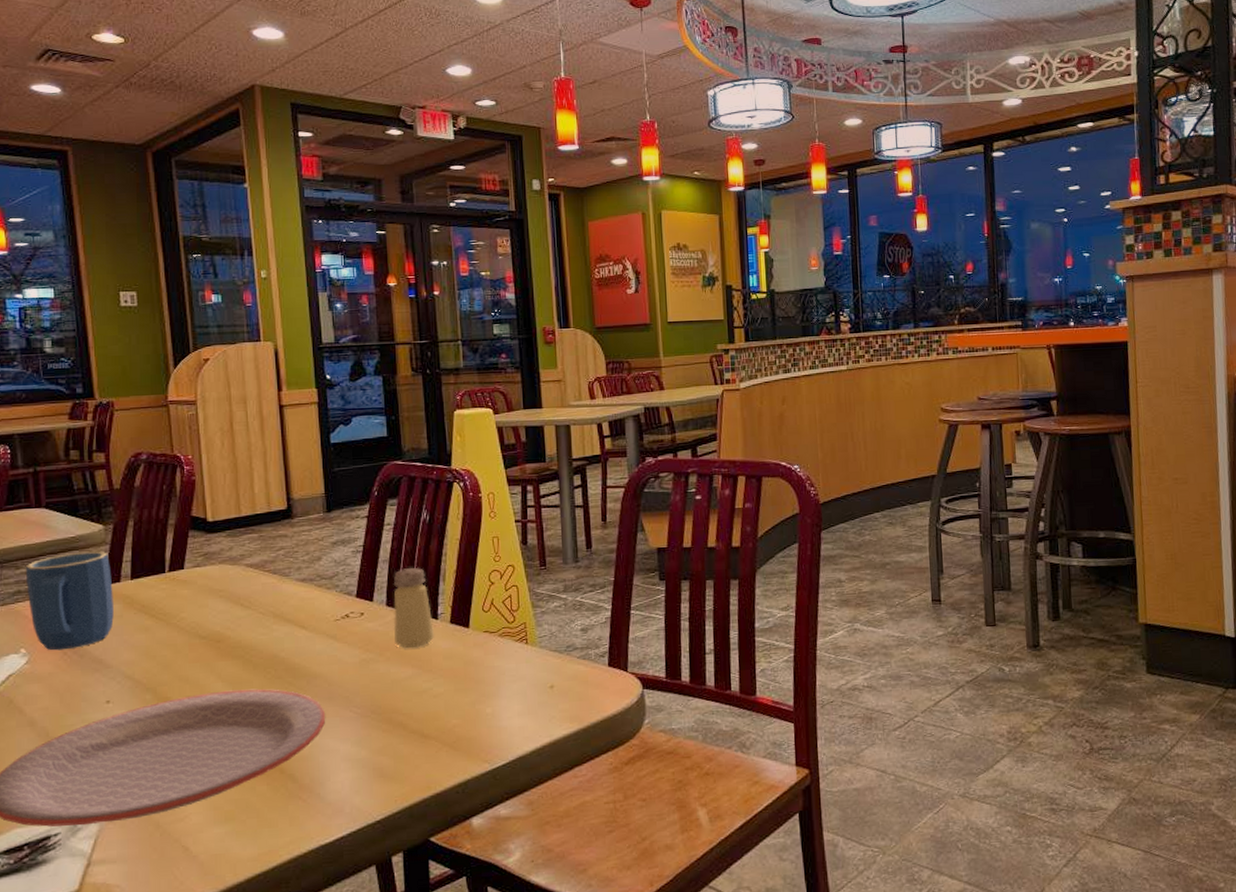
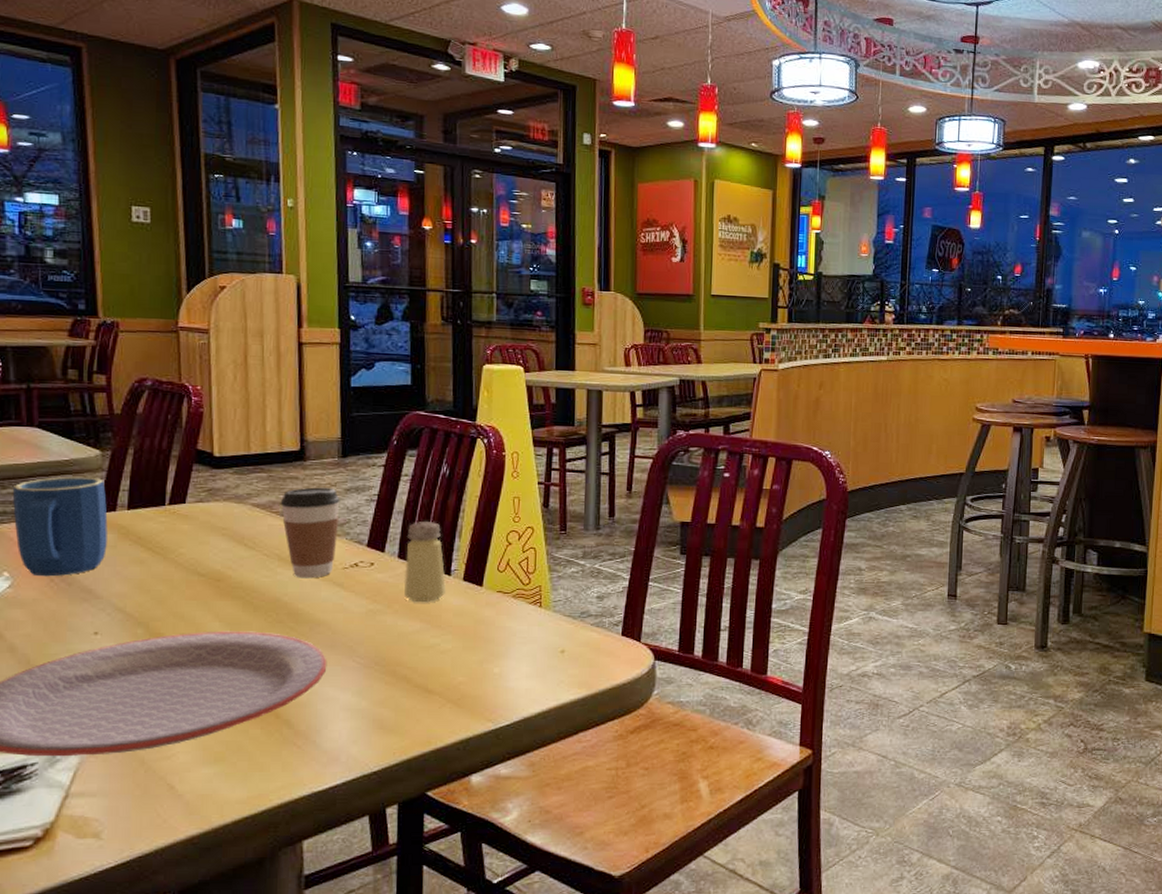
coffee cup: none [271,542,328,634] -> present [280,487,340,579]

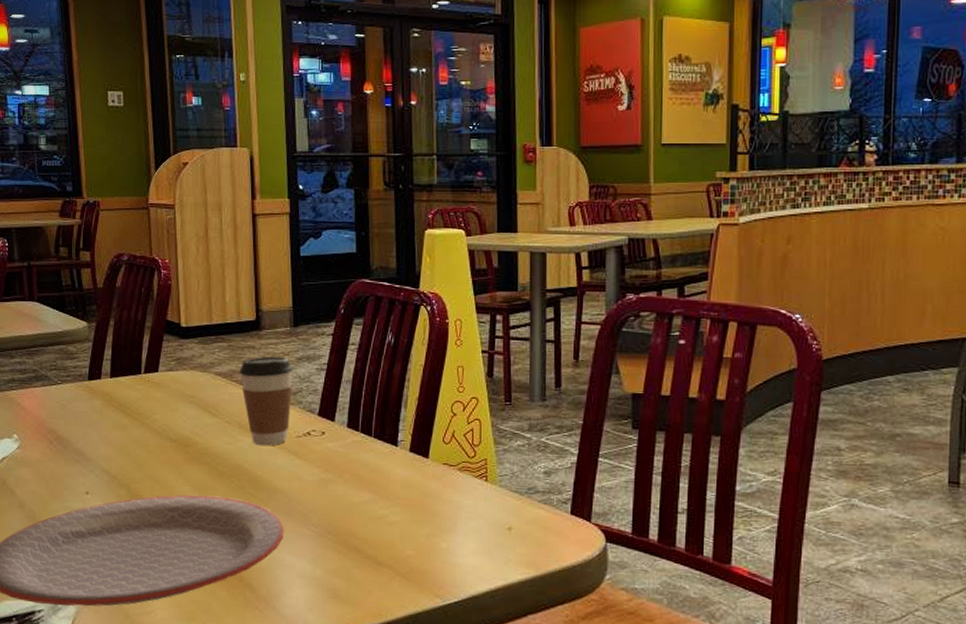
mug: present [12,476,108,577] -> none [18,346,94,439]
saltshaker: present [403,522,447,603] -> none [353,391,394,473]

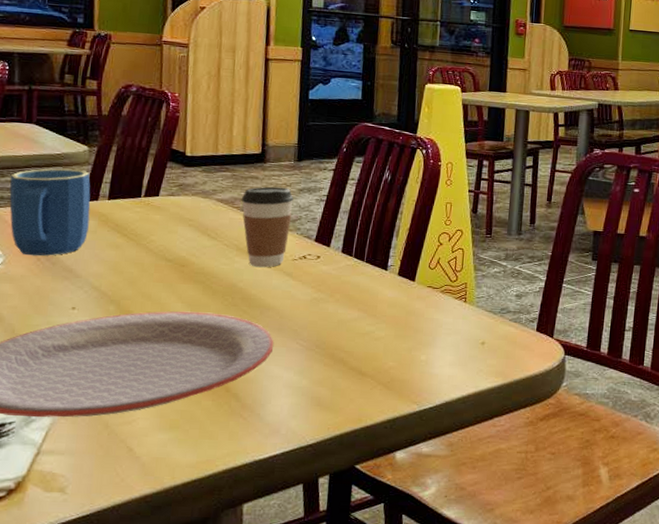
mug: none [18,346,94,439] -> present [9,168,91,256]

